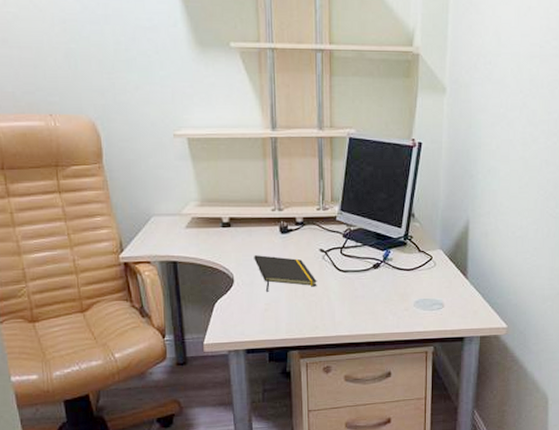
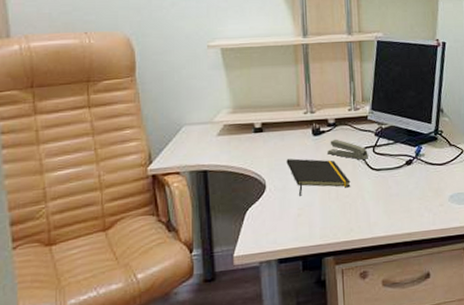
stapler: none [295,238,336,261] -> present [328,139,368,161]

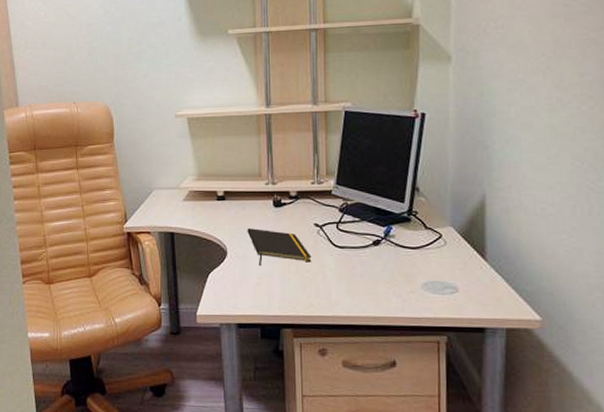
stapler: present [328,139,368,161] -> none [288,212,331,237]

